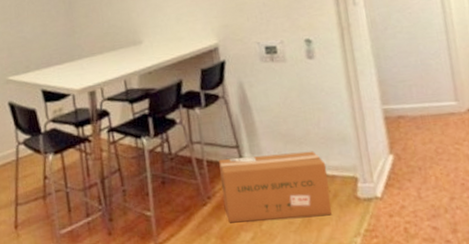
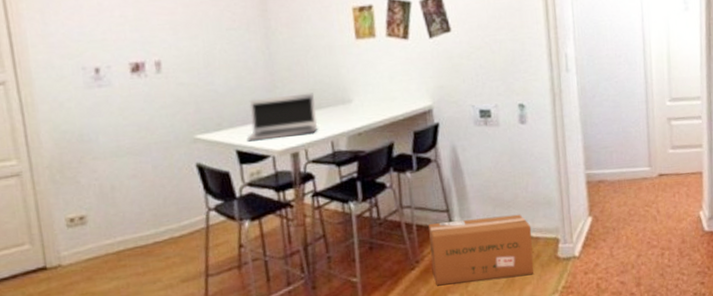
laptop: none [50,36,112,82] -> present [246,93,318,142]

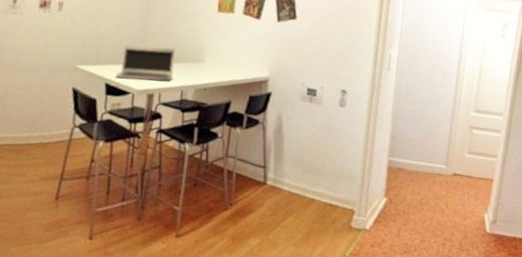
box: present [428,214,534,286] -> none [241,174,333,237]

